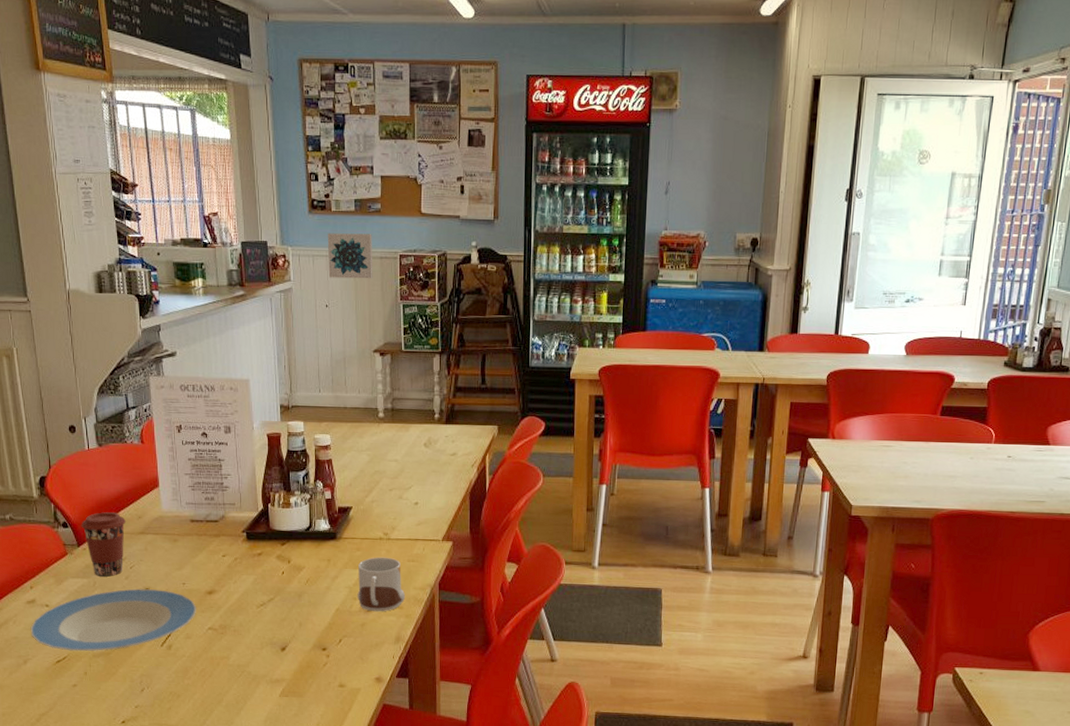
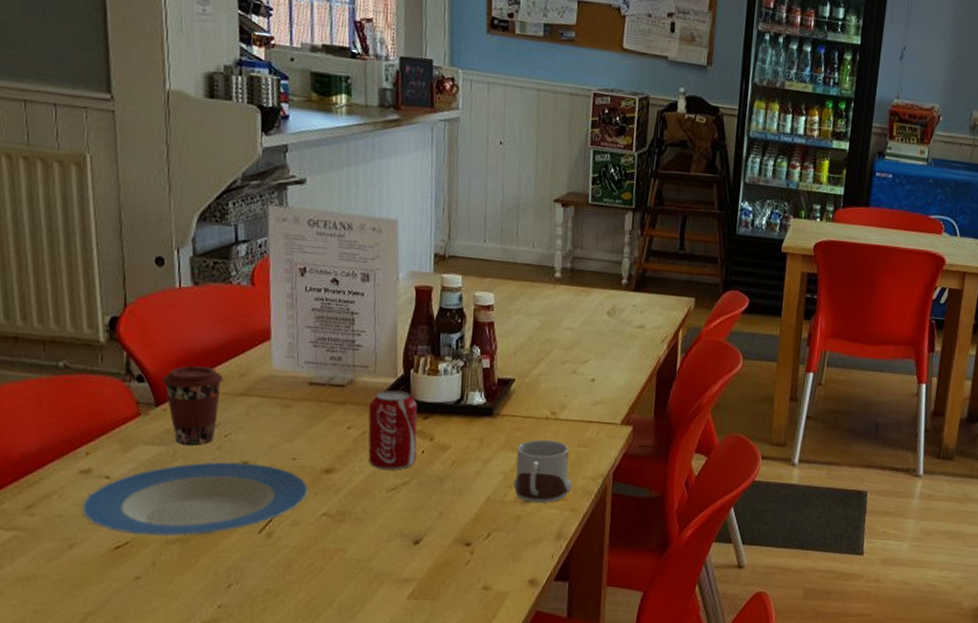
beverage can: none [238,522,278,589] -> present [368,390,418,470]
wall art: present [327,233,373,279] -> none [505,58,562,117]

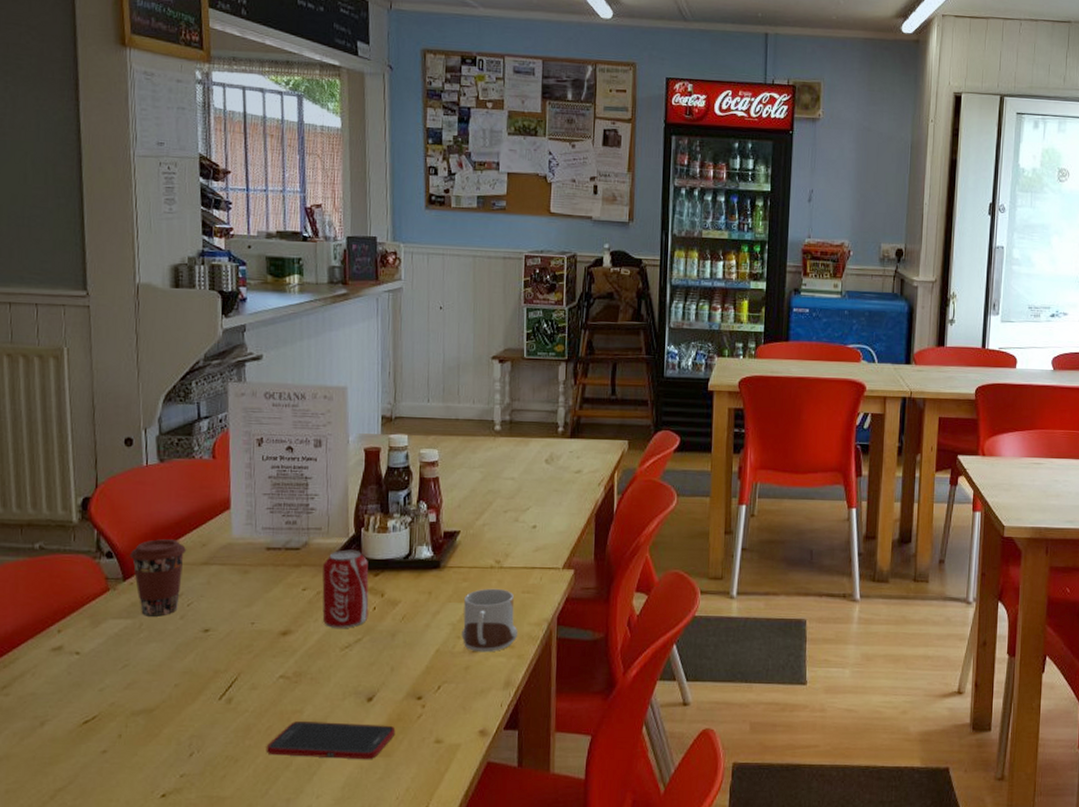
plate: present [81,462,310,537] -> none [53,630,267,709]
cell phone: none [307,560,443,602] -> present [266,722,396,760]

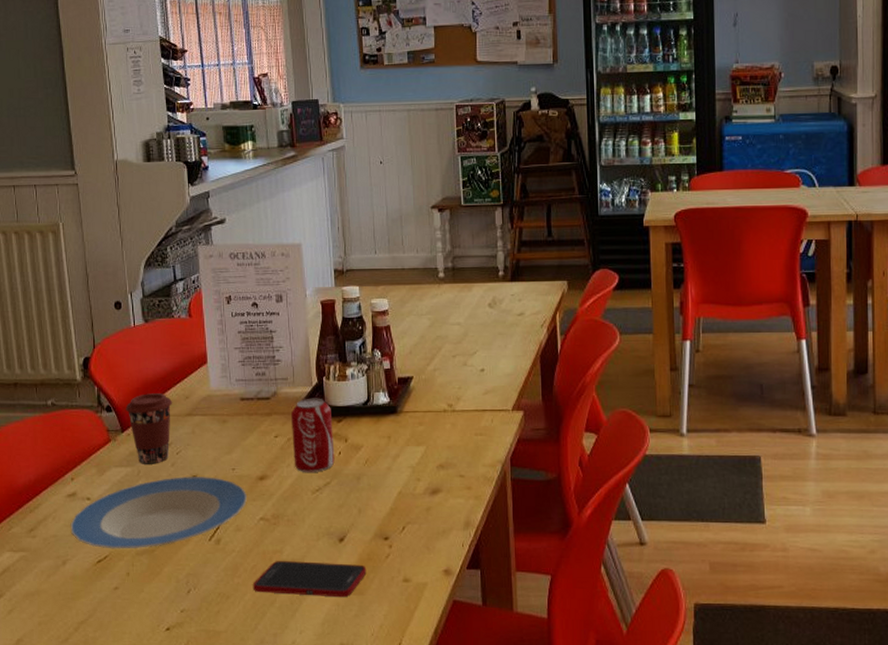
plate: none [53,630,267,709] -> present [70,477,248,550]
mug: present [461,588,519,653] -> none [421,431,474,494]

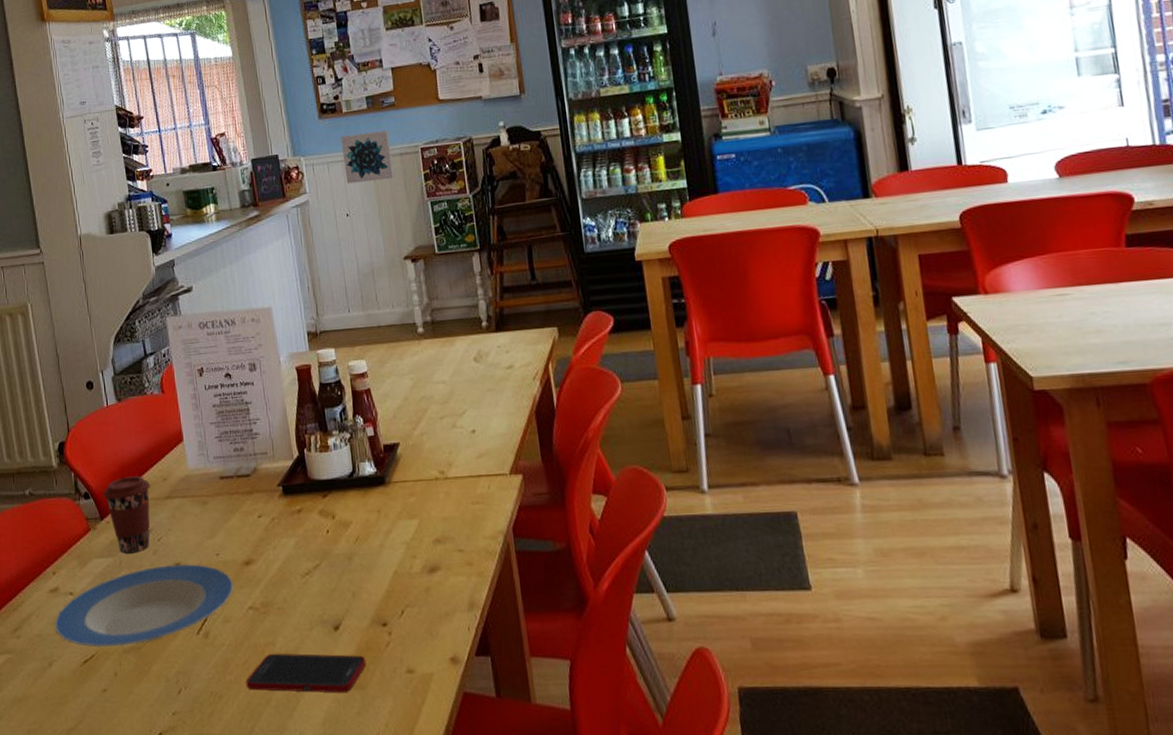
beverage can: present [291,398,335,472] -> none [273,472,323,554]
wall art: none [380,86,429,133] -> present [340,130,395,184]

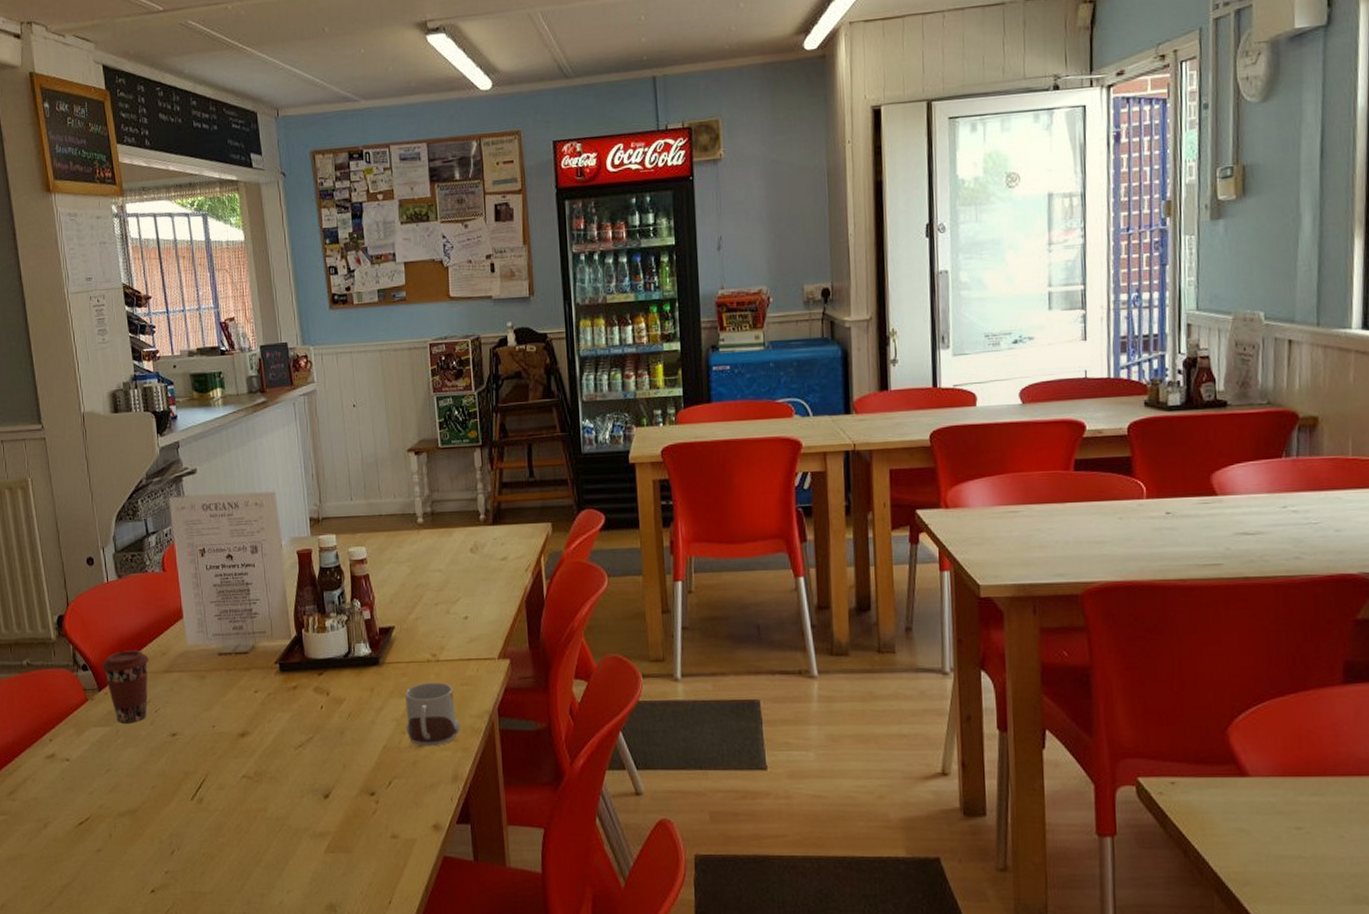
plate: present [54,564,234,648] -> none [50,735,229,811]
cell phone: present [245,653,367,693] -> none [237,819,354,856]
wall art: present [340,130,395,184] -> none [350,324,402,375]
mug: none [414,501,475,572] -> present [405,682,461,747]

